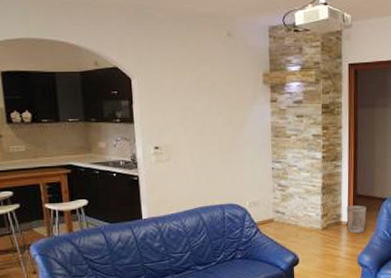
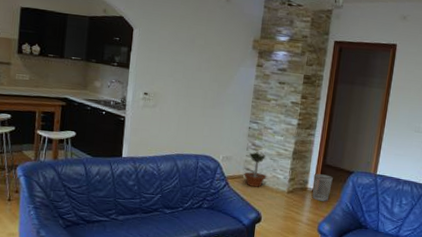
potted tree: none [274,190,298,229] -> present [243,151,267,187]

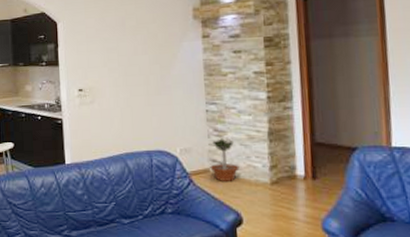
wastebasket: present [312,173,333,202] -> none [302,155,330,190]

